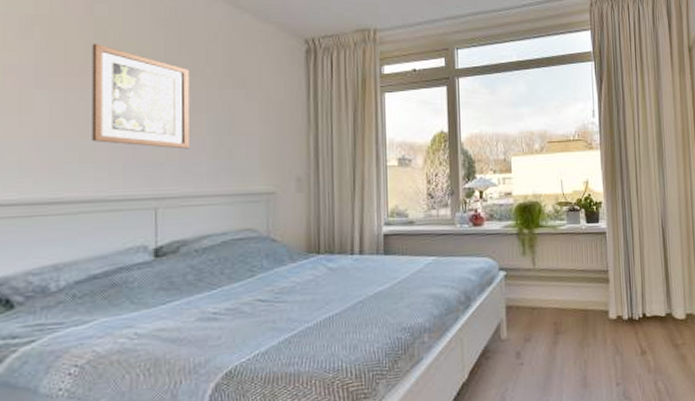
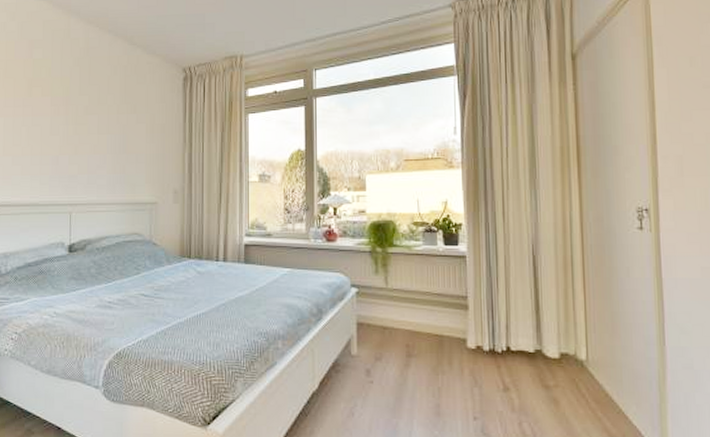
wall art: present [92,43,190,149] -> none [29,80,97,165]

